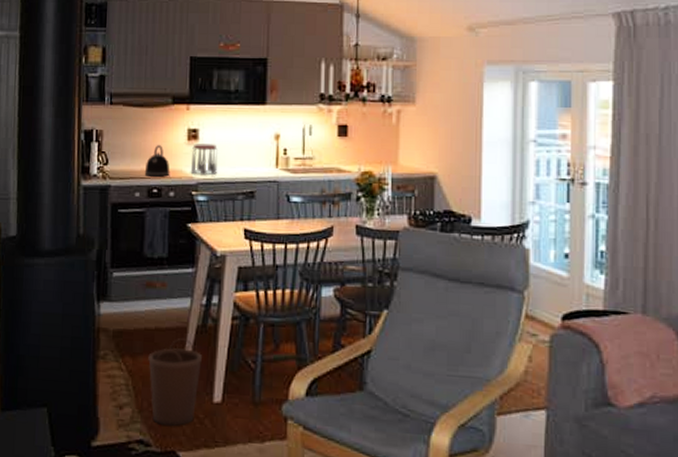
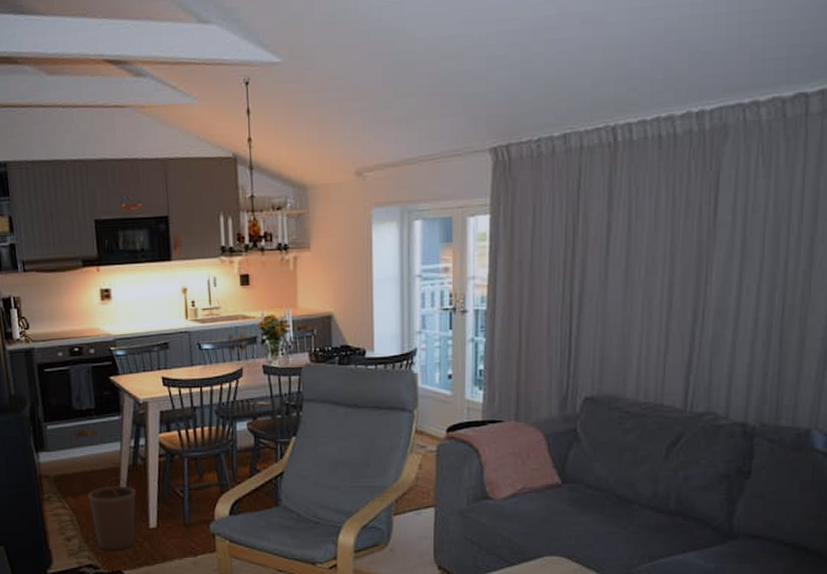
kettle: present [144,145,170,177] -> none [64,307,89,337]
jar: present [190,143,218,176] -> none [106,302,133,332]

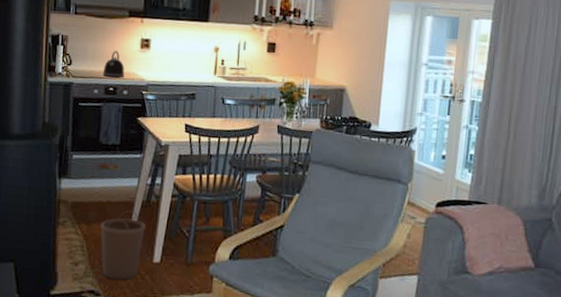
kettle: none [64,307,89,337] -> present [102,51,125,78]

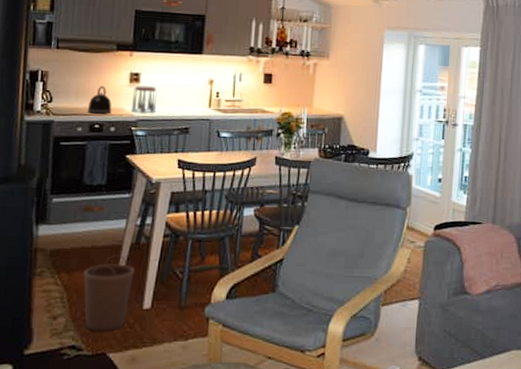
jar: none [142,51,166,79] -> present [131,86,157,114]

